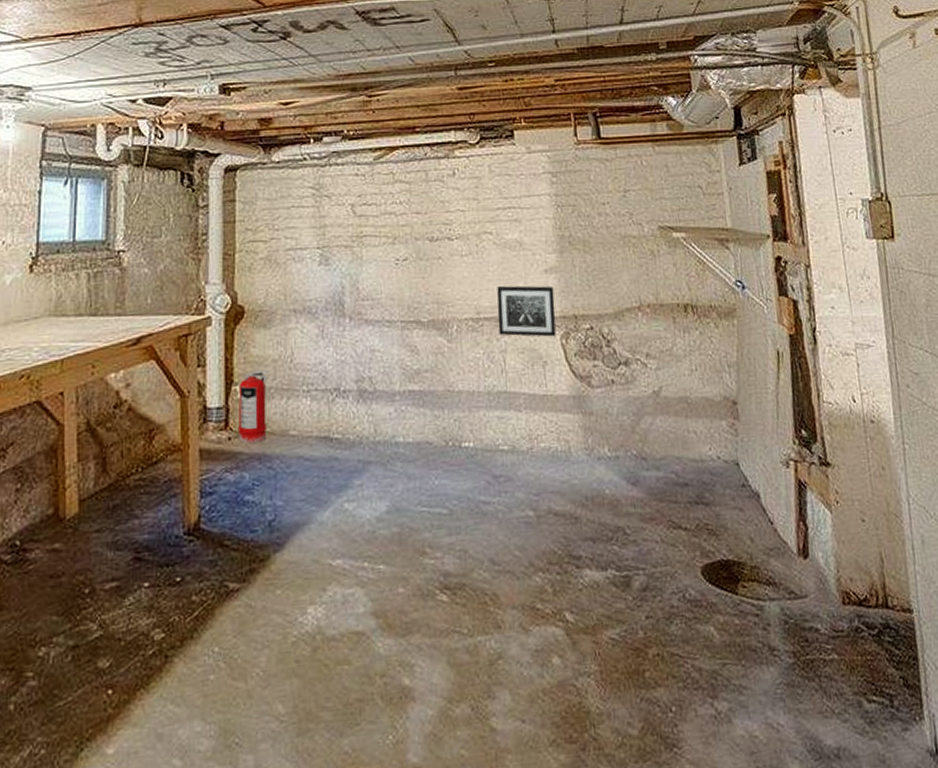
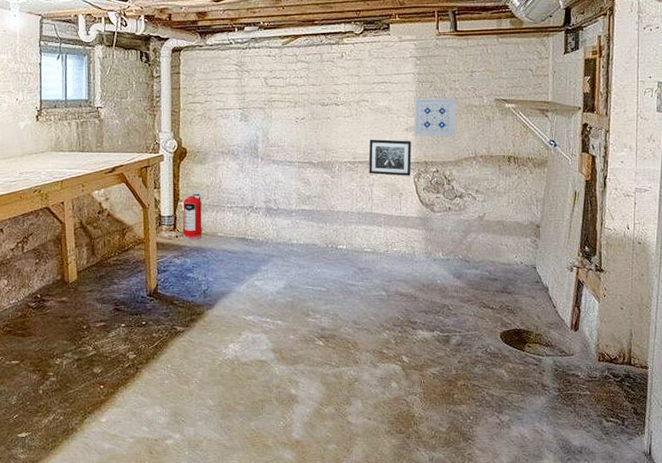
wall art: none [553,226,611,281] -> present [413,97,456,138]

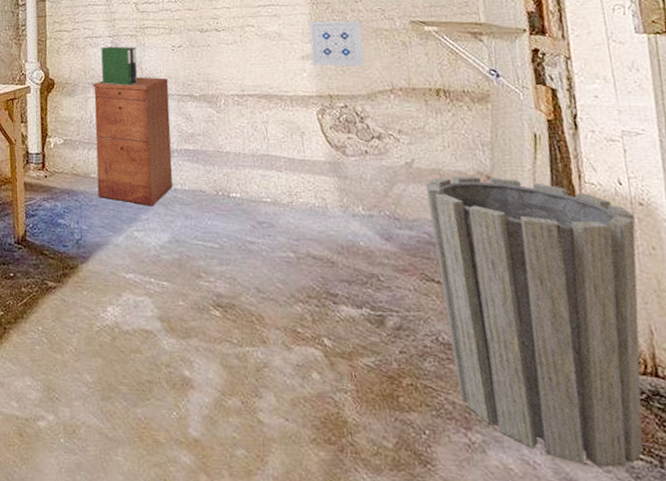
fire extinguisher: present [182,192,205,241] -> none [51,127,75,182]
filing cabinet: none [222,146,291,259] -> present [92,77,173,206]
binder: none [231,118,264,154] -> present [101,46,137,86]
wall art: present [369,139,412,176] -> none [259,69,313,112]
trash can: none [491,225,633,429] -> present [425,175,644,468]

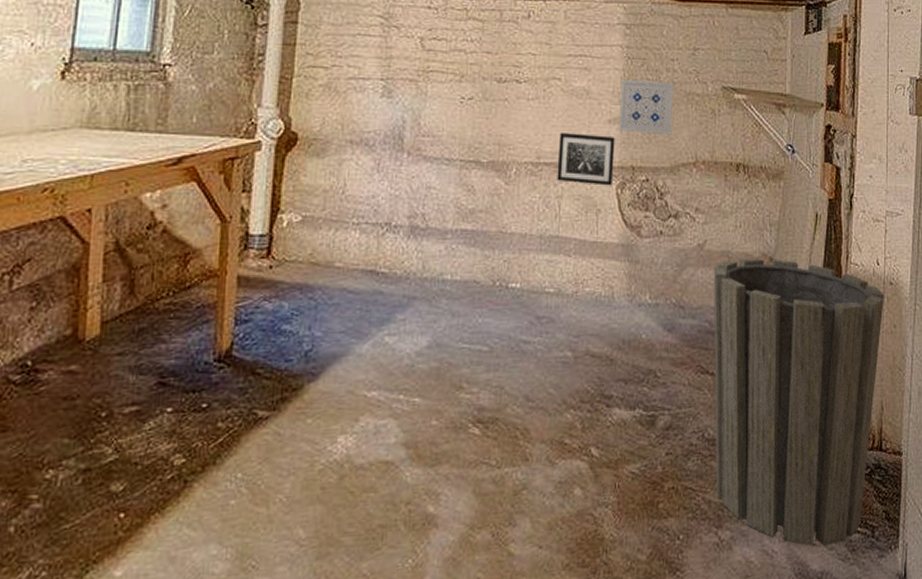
filing cabinet: present [92,77,173,206] -> none [342,135,451,303]
binder: present [101,46,137,86] -> none [364,92,415,146]
wall art: none [259,69,313,112] -> present [557,133,615,186]

